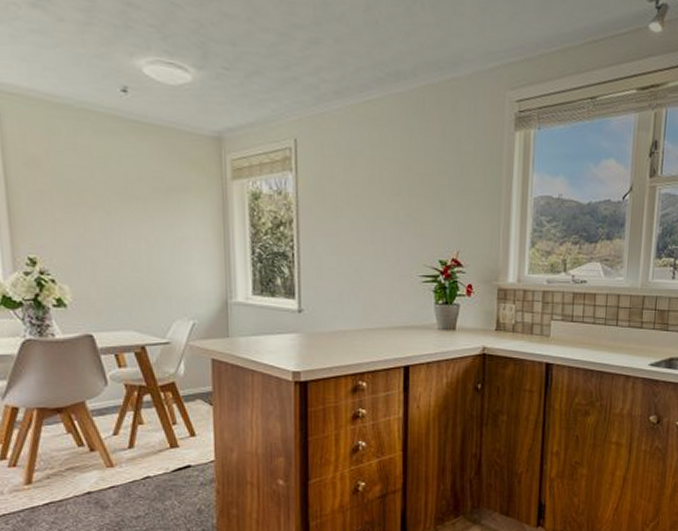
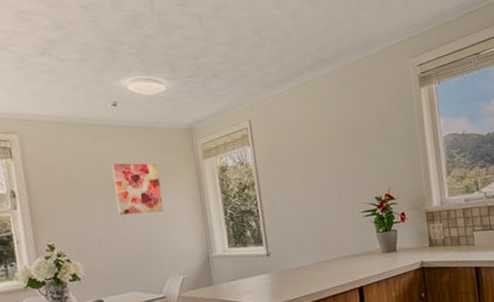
wall art: none [115,167,177,238] -> present [112,163,164,215]

